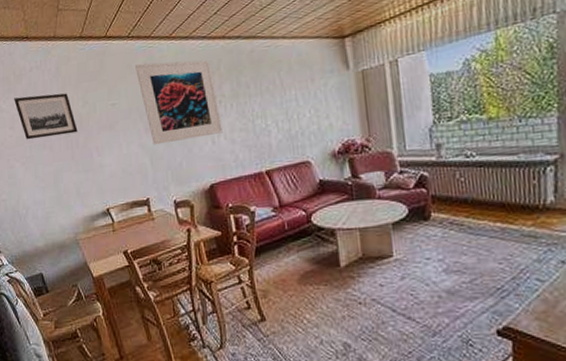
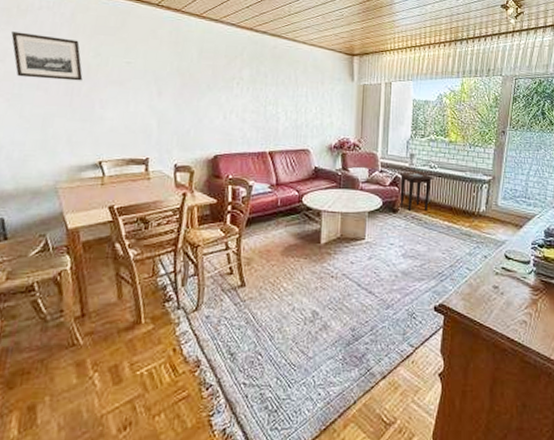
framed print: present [135,59,224,145] -> none [159,31,237,111]
side table: none [425,165,472,216] -> present [399,172,433,211]

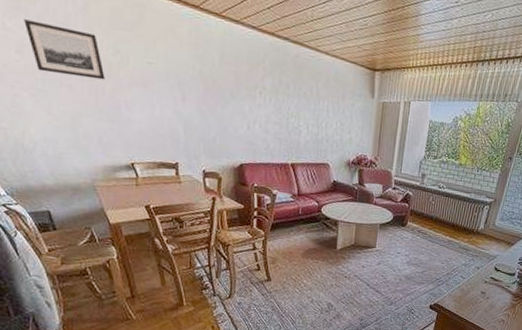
side table: present [399,172,433,211] -> none [408,190,441,226]

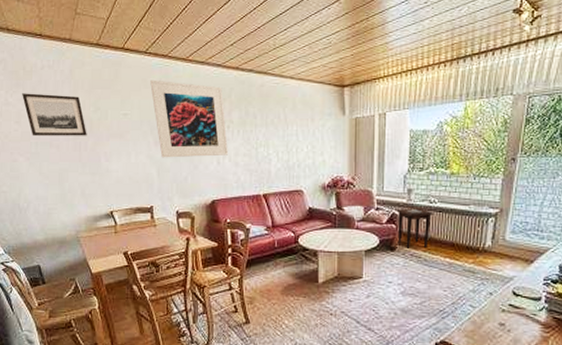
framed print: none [178,30,260,121] -> present [150,79,229,158]
side table: none [408,190,441,226] -> present [396,208,433,248]

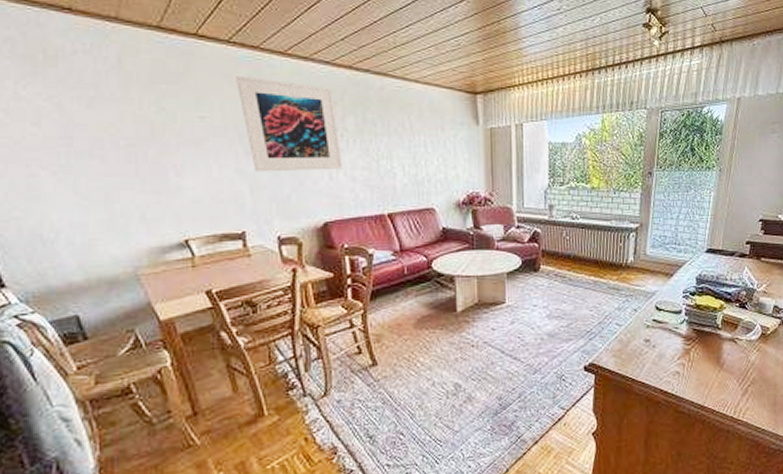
wall art: present [22,93,87,137] -> none [42,85,147,144]
side table: present [396,208,433,248] -> none [538,225,576,268]

